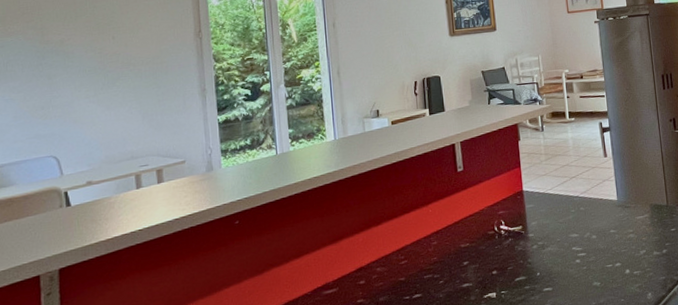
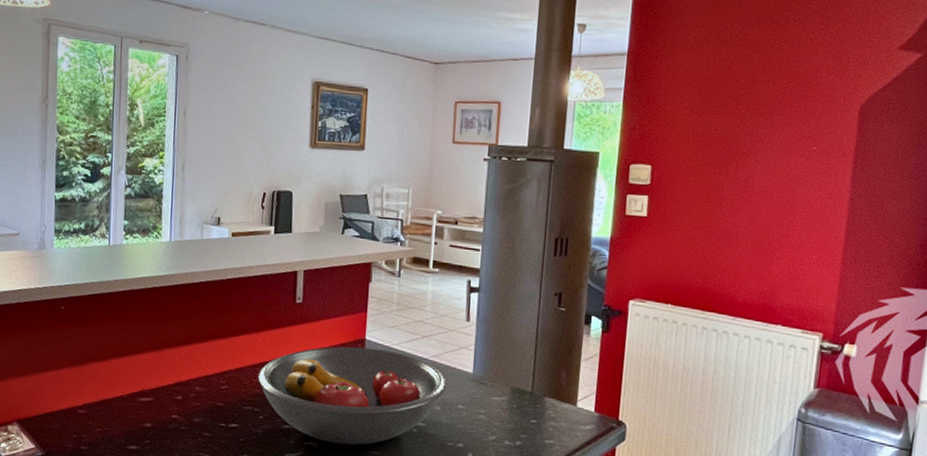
fruit bowl: none [433,196,599,291] -> present [257,346,448,445]

